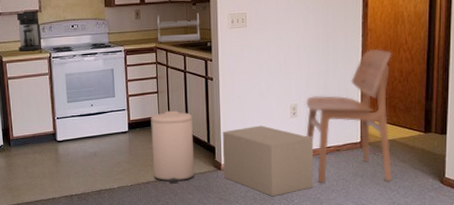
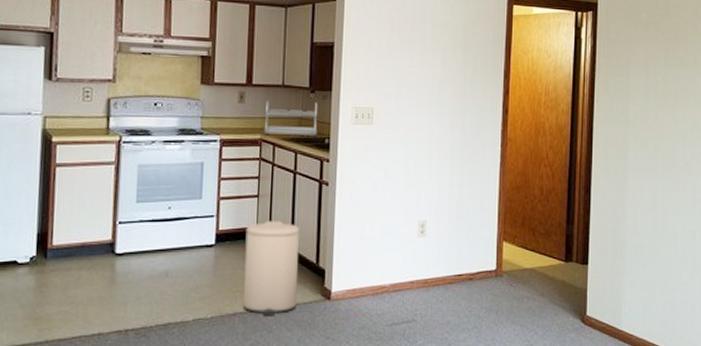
coffee maker: present [16,9,41,52] -> none [77,77,112,132]
cardboard box: present [222,125,314,197] -> none [333,245,443,336]
dining chair: present [306,48,392,183] -> none [435,161,532,319]

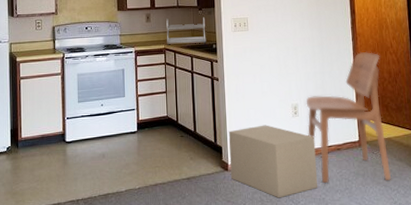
pedal bin: present [242,220,299,315] -> none [159,110,202,185]
cardboard box: none [333,245,443,336] -> present [228,125,318,198]
dining chair: none [435,161,532,319] -> present [306,51,391,183]

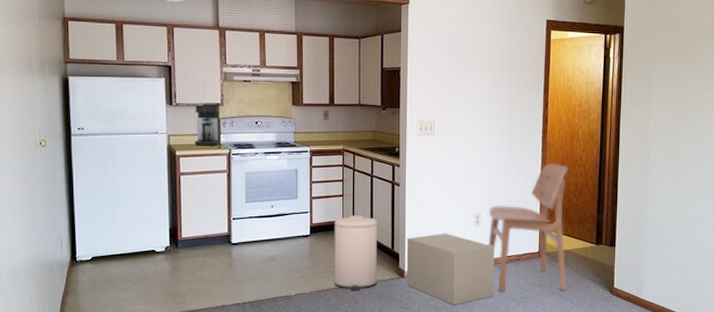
coffee maker: none [33,12,55,52] -> present [195,102,220,146]
pedal bin: none [159,110,202,185] -> present [334,215,377,290]
dish rack: present [166,17,207,45] -> none [345,117,389,146]

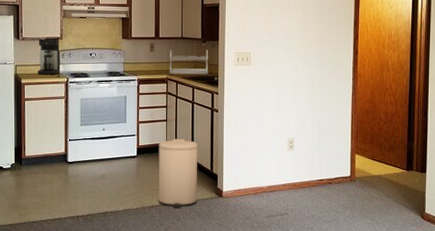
dish rack: none [345,117,389,146] -> present [169,49,209,76]
cardboard box: present [406,233,495,306] -> none [224,156,308,225]
dining chair: present [488,162,568,292] -> none [301,91,379,214]

